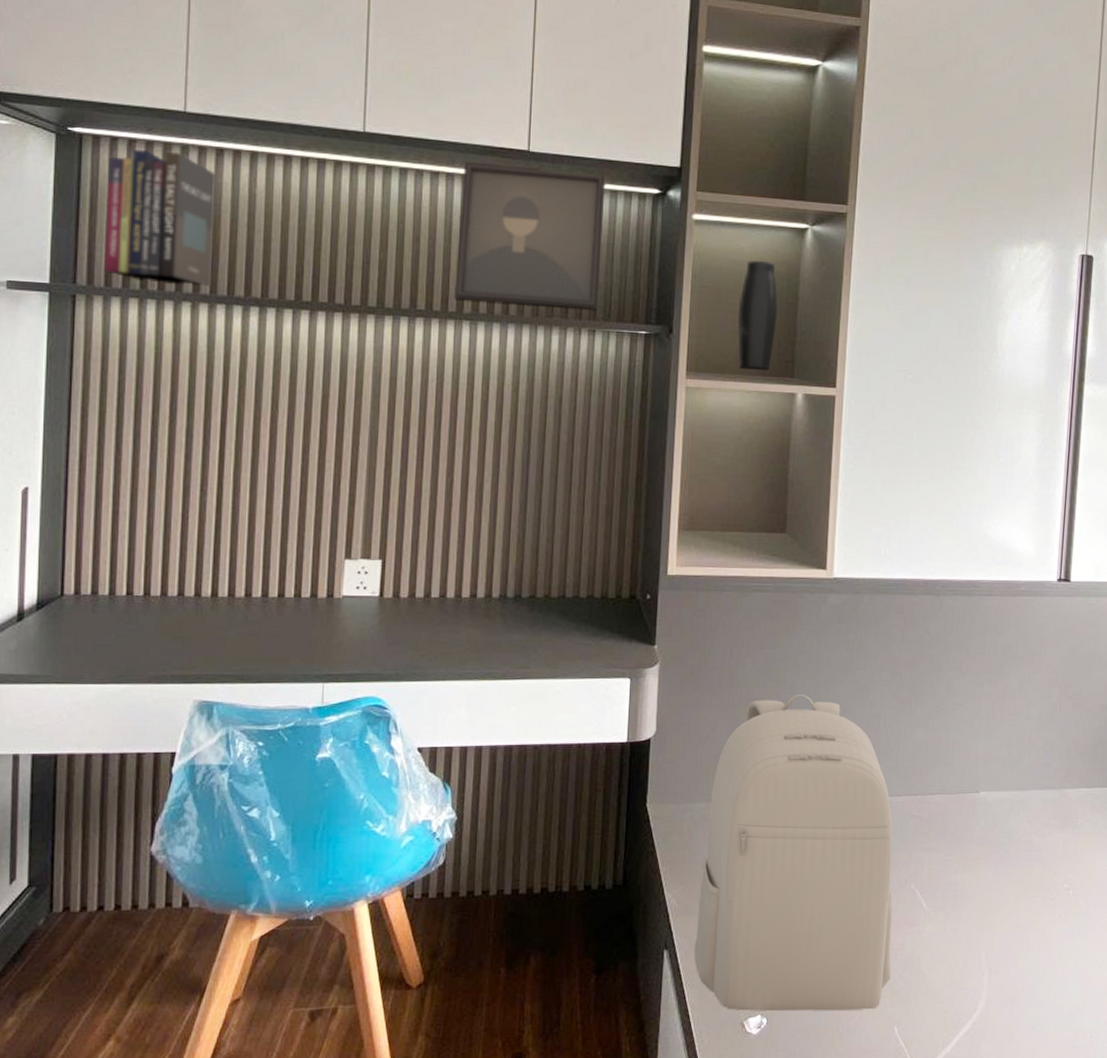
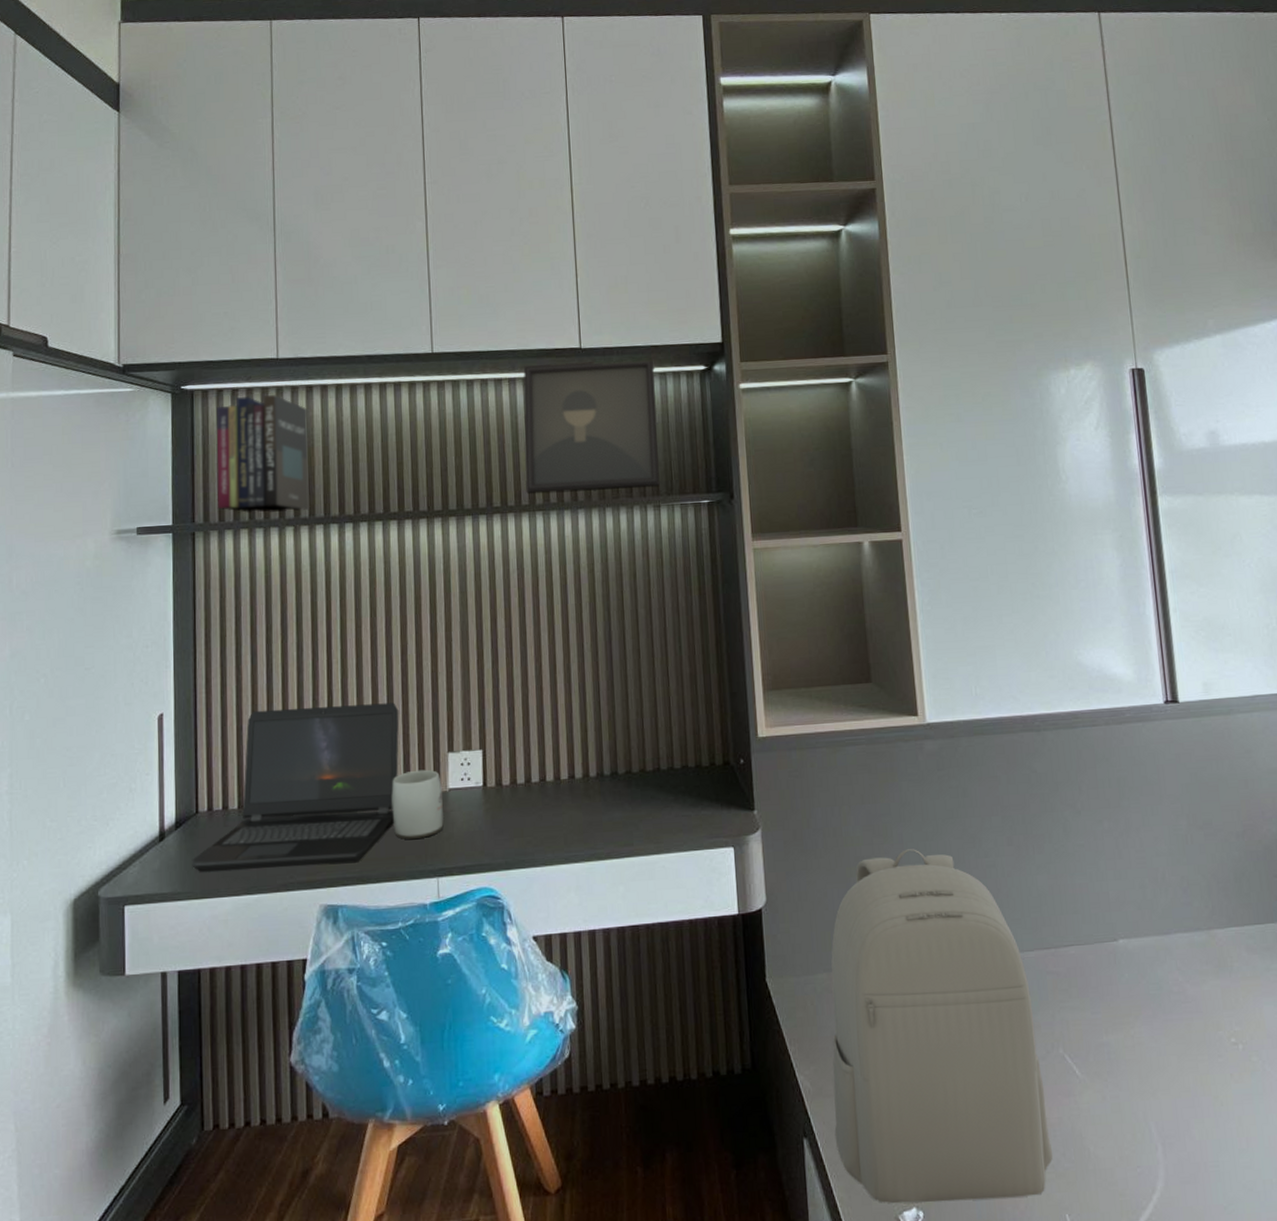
laptop computer: none [53,495,295,661] -> present [192,702,399,872]
mug: none [279,573,336,643] -> present [391,769,444,839]
vase: present [738,260,779,371] -> none [794,418,835,525]

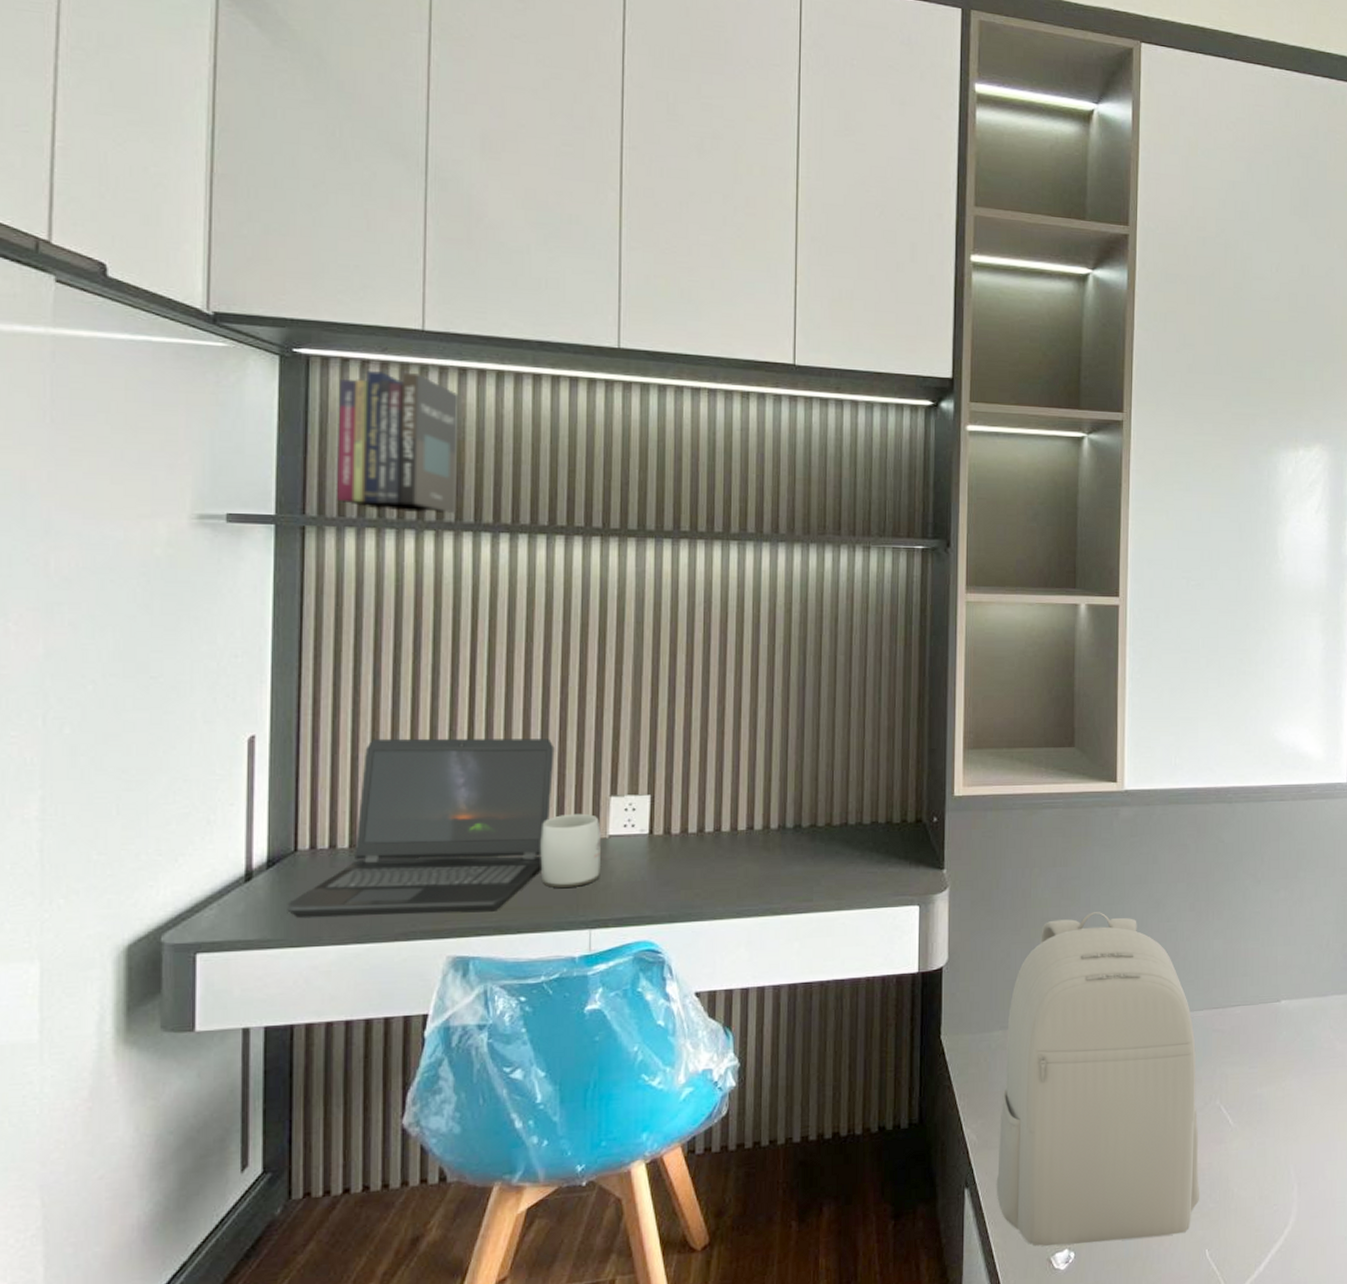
picture frame: present [523,359,660,495] -> none [719,376,877,527]

